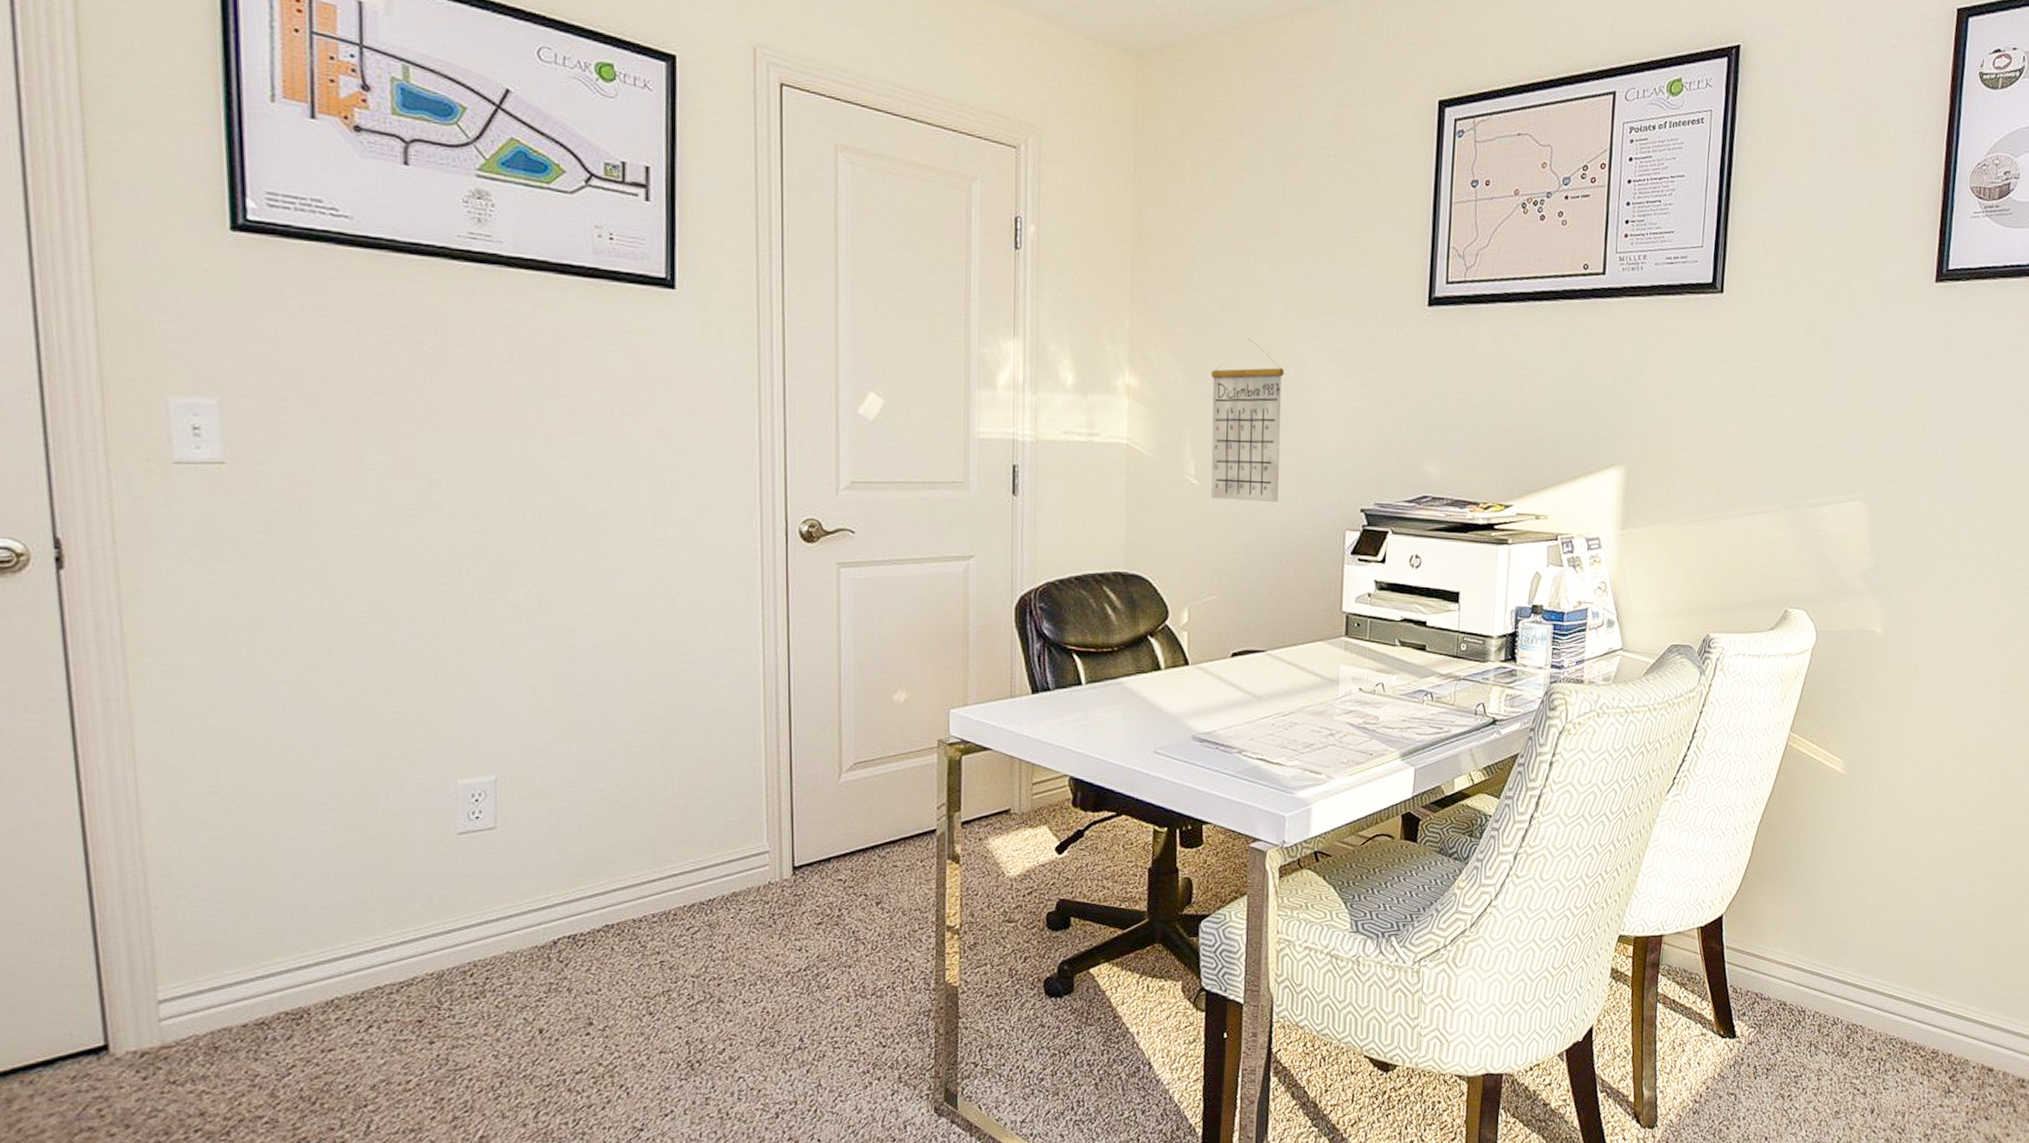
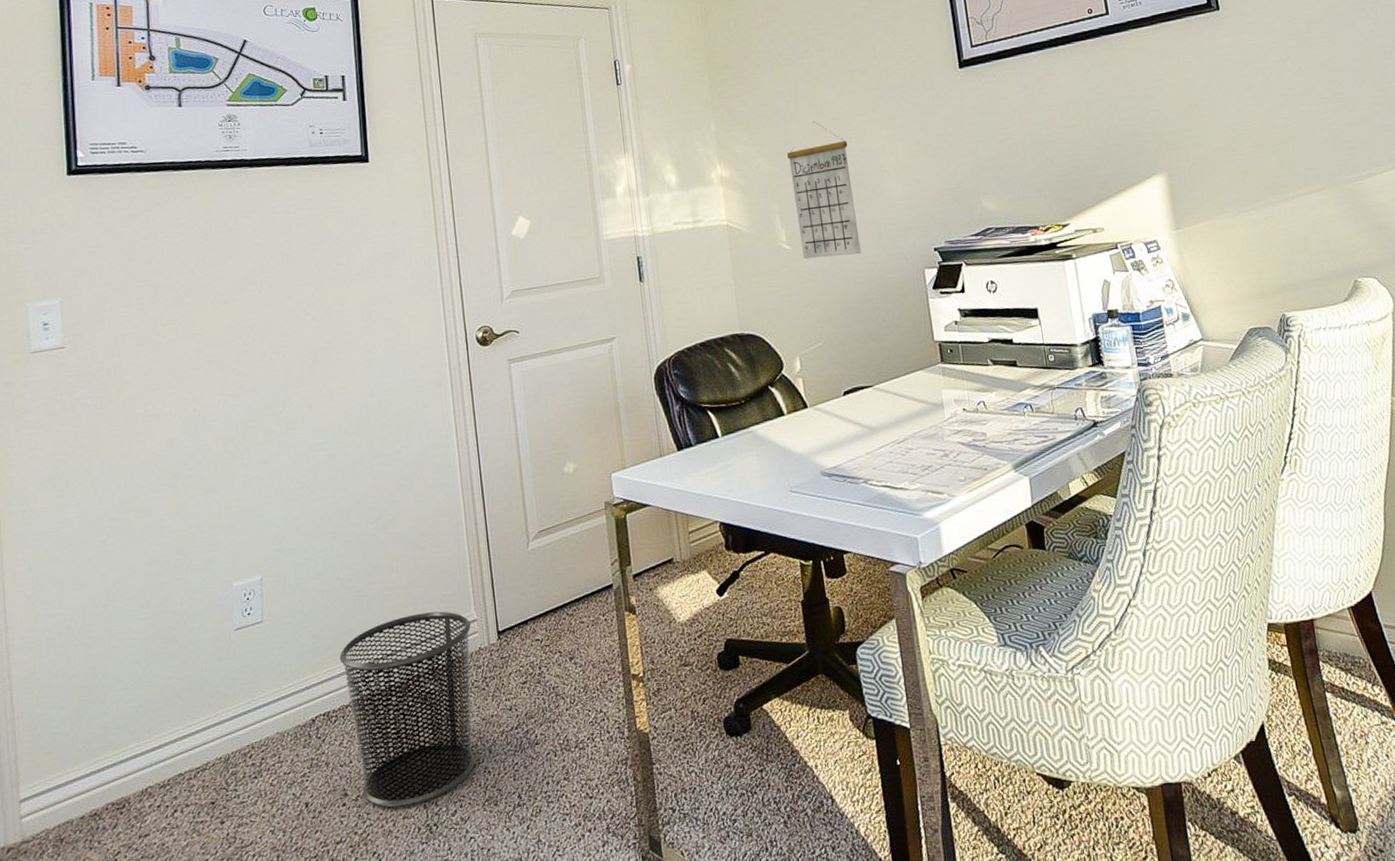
waste bin: none [593,838,761,1042] -> present [339,611,476,808]

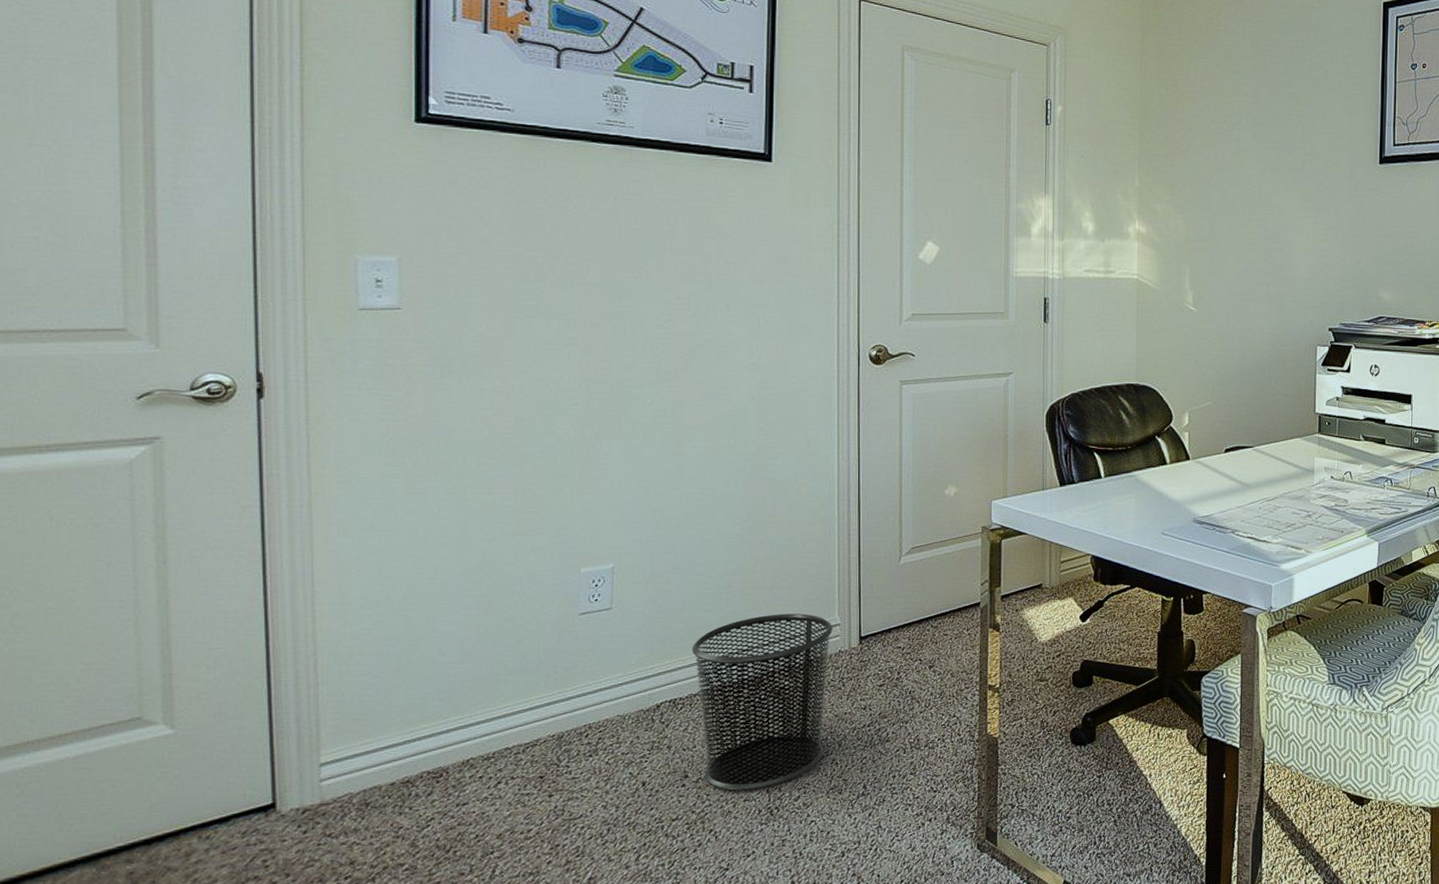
calendar: present [786,120,861,260] -> none [1204,191,1264,325]

